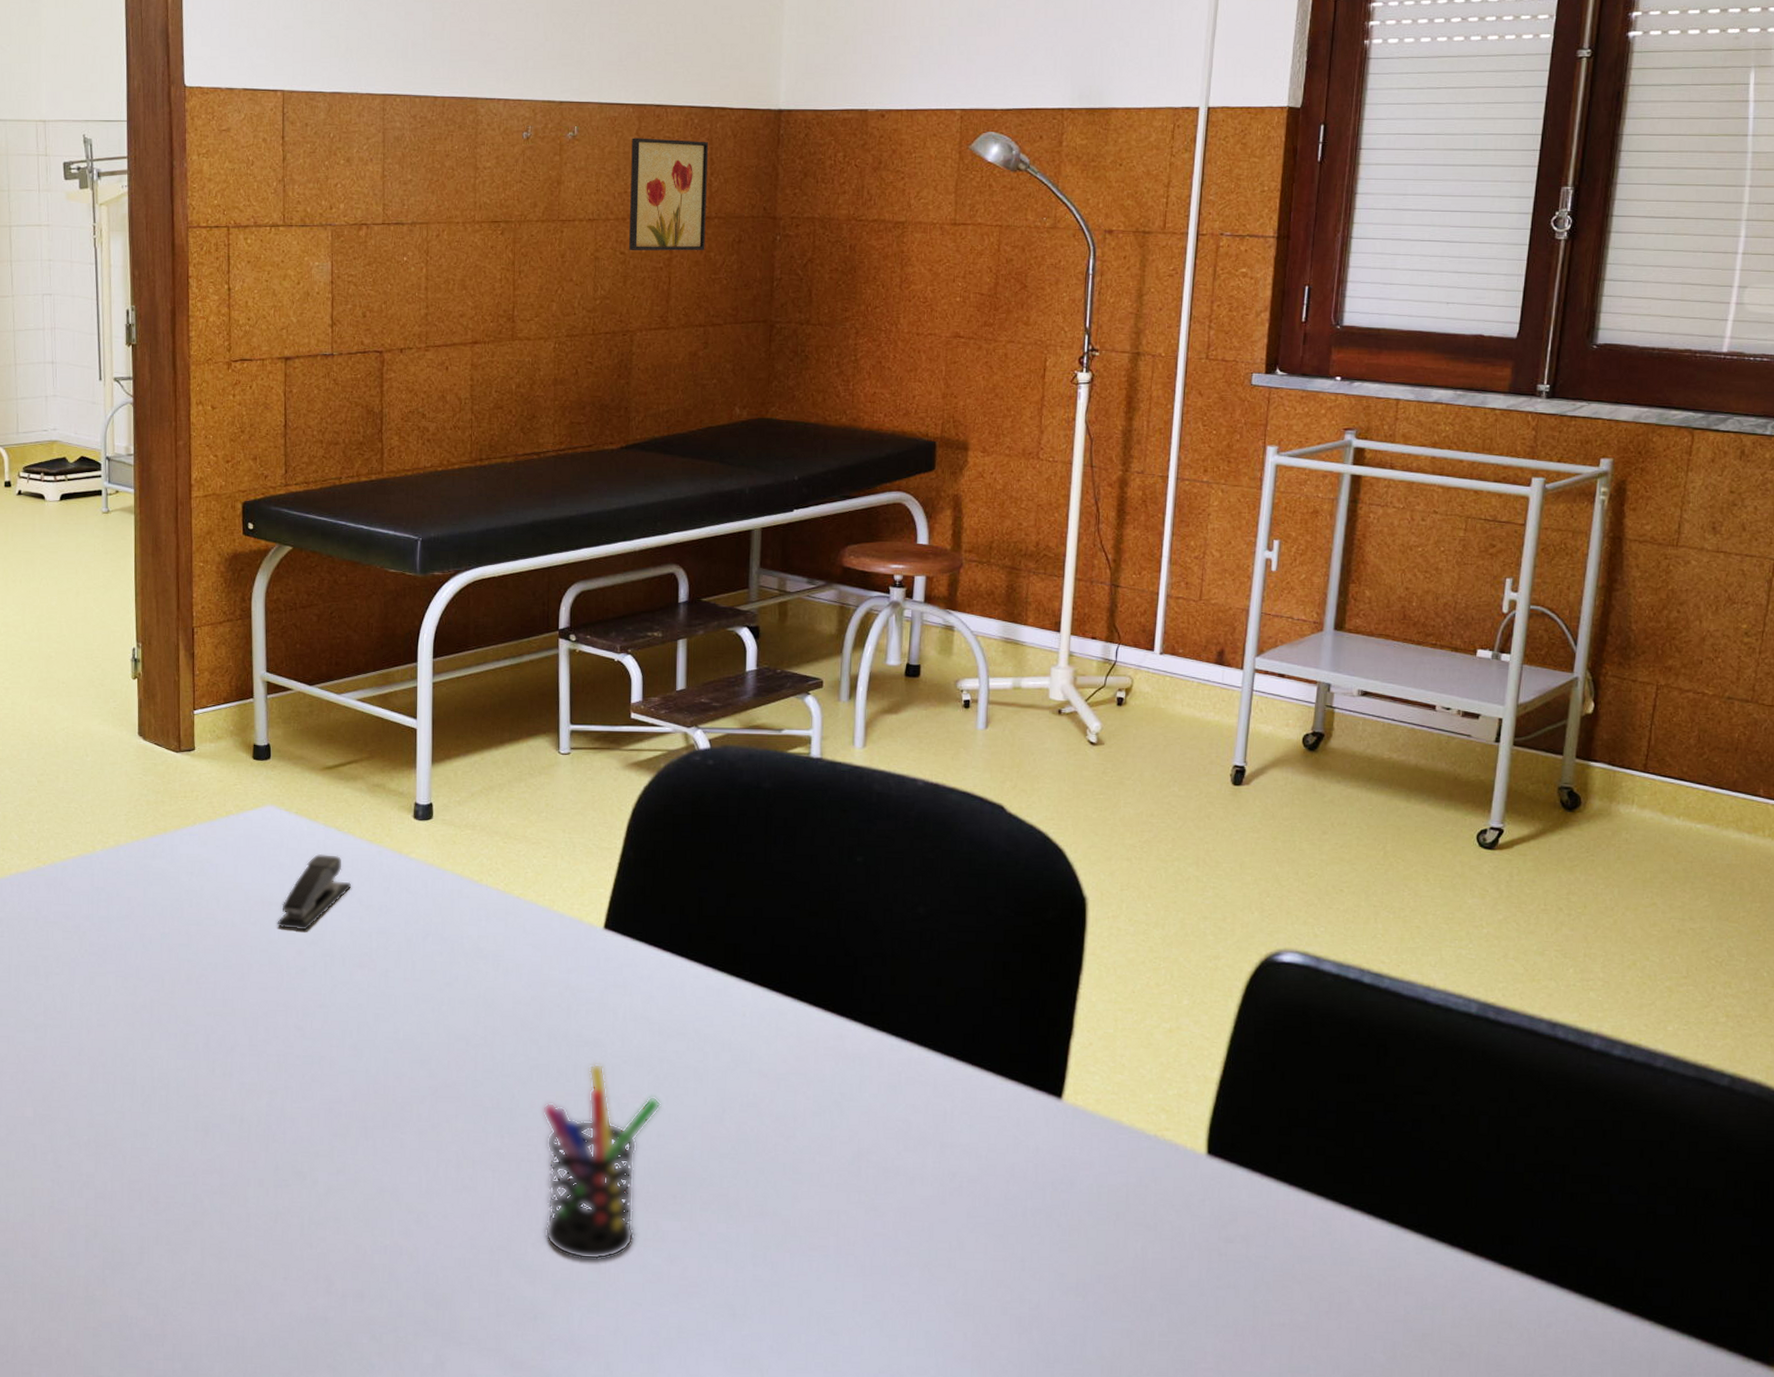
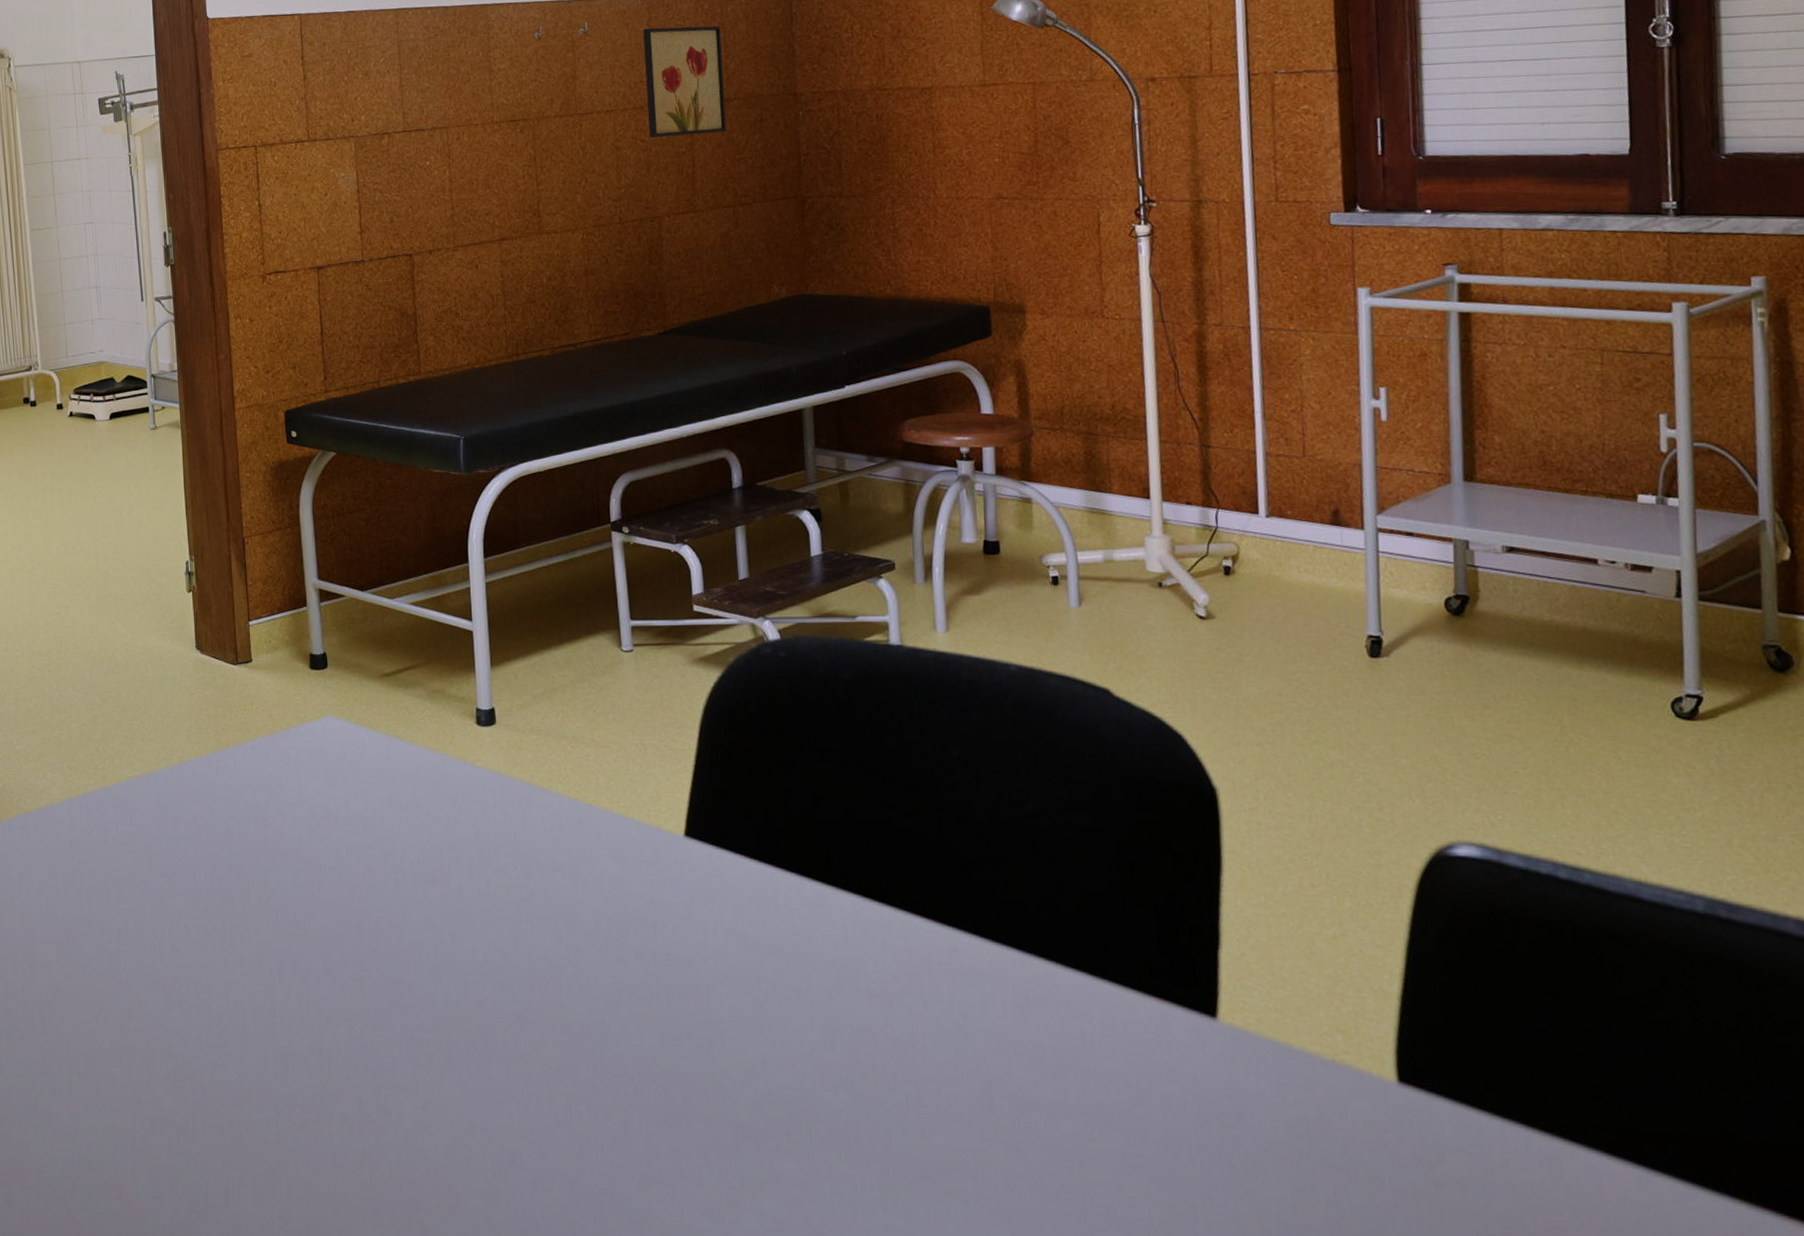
stapler: present [277,854,351,931] -> none [344,765,417,846]
pen holder: present [542,1063,662,1261] -> none [635,984,765,1206]

